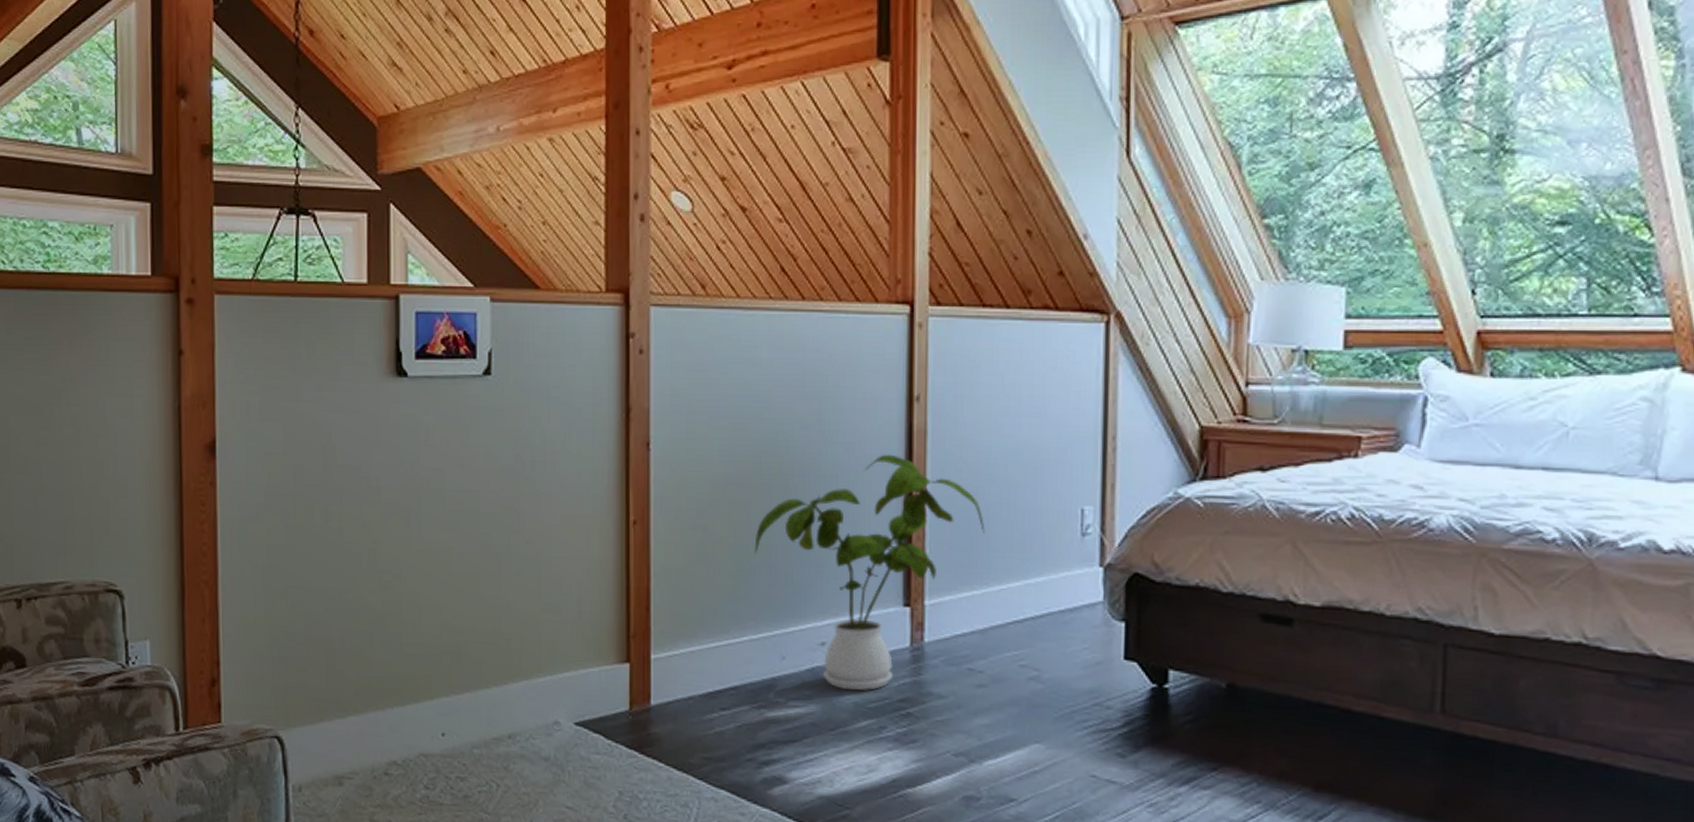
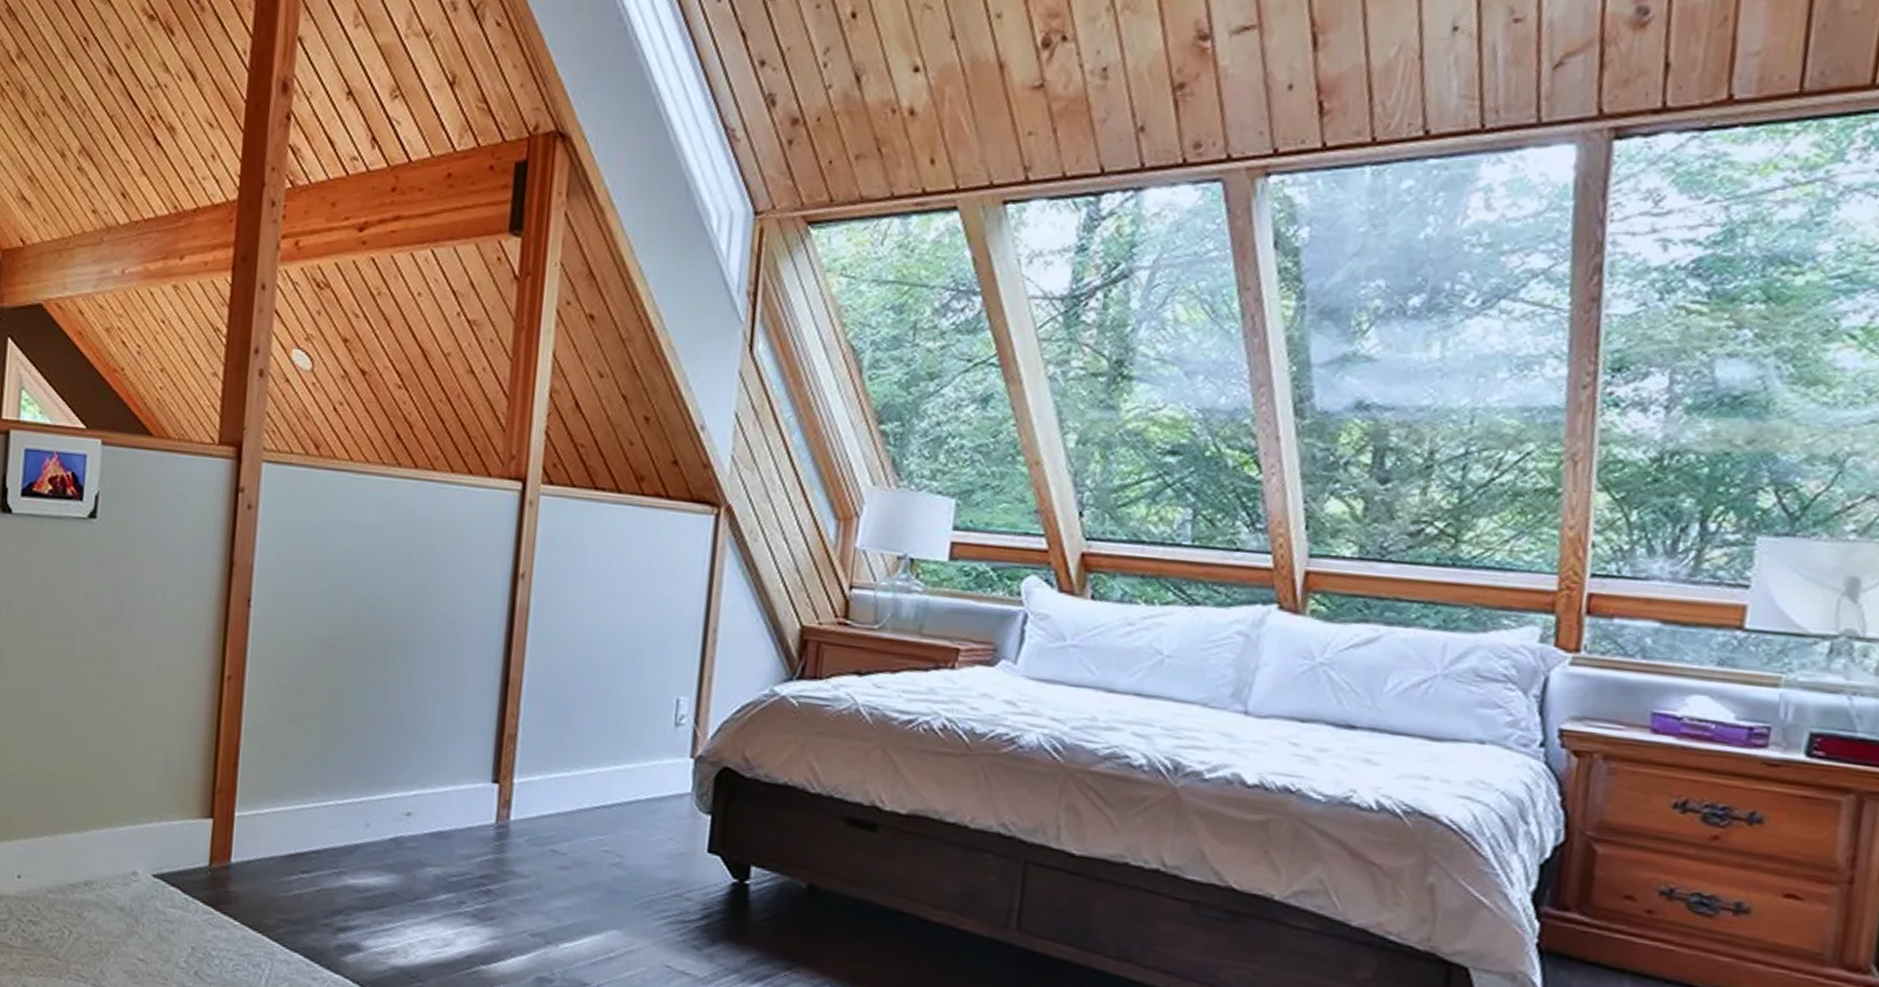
house plant: present [754,454,986,692] -> none [347,628,580,865]

